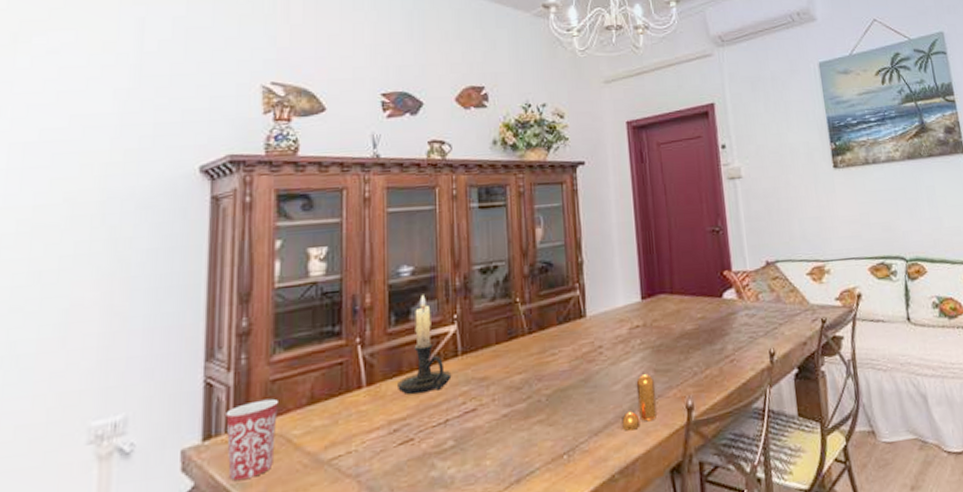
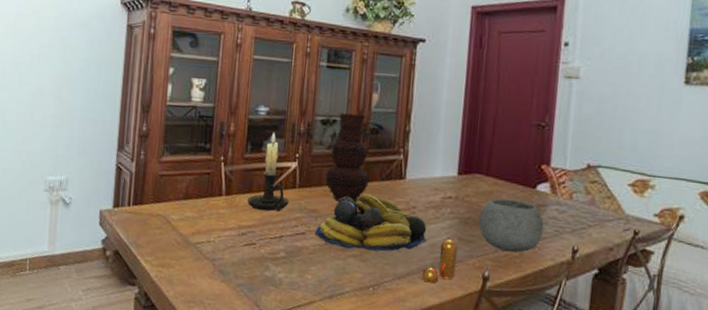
mug: present [226,398,280,480] -> none [128,187,164,242]
fruit bowl: none [488,343,619,416] -> present [315,194,427,252]
vase: none [492,253,546,361] -> present [325,112,370,202]
bowl: none [671,313,739,373] -> present [478,198,544,253]

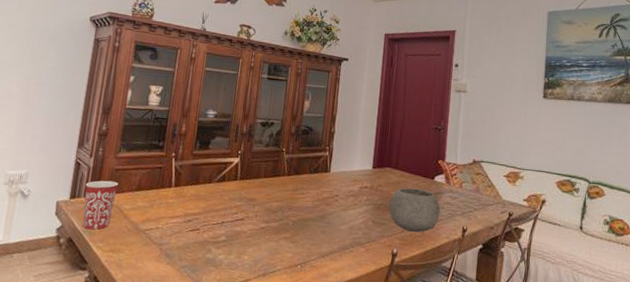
mug: none [128,187,164,242] -> present [83,180,119,229]
candle holder: present [248,132,289,211] -> none [194,132,231,201]
fruit bowl: present [315,194,427,252] -> none [252,185,347,234]
vase: present [325,112,370,202] -> none [262,116,301,192]
pepper shaker: present [421,238,458,284] -> none [341,222,372,260]

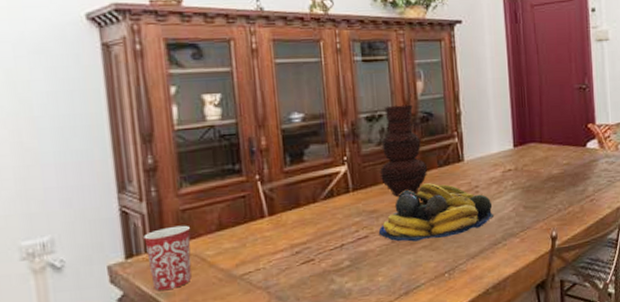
fruit bowl: none [252,185,347,234] -> present [378,183,493,242]
vase: none [262,116,301,192] -> present [379,104,428,197]
bowl: present [389,187,441,233] -> none [539,160,598,210]

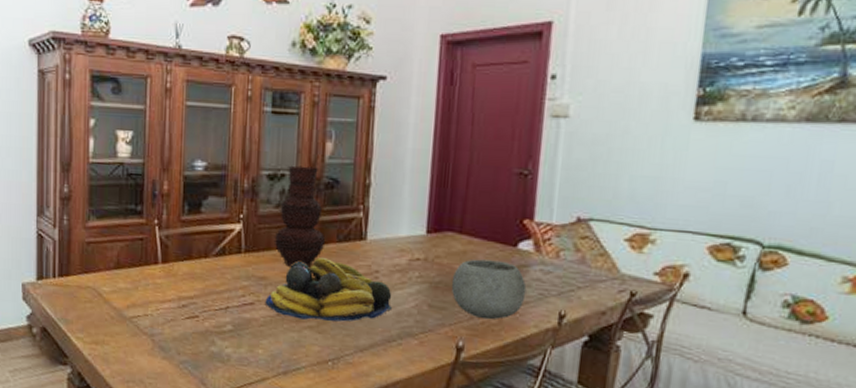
mug: present [143,225,192,290] -> none [53,256,93,317]
bowl: none [539,160,598,210] -> present [451,259,527,320]

